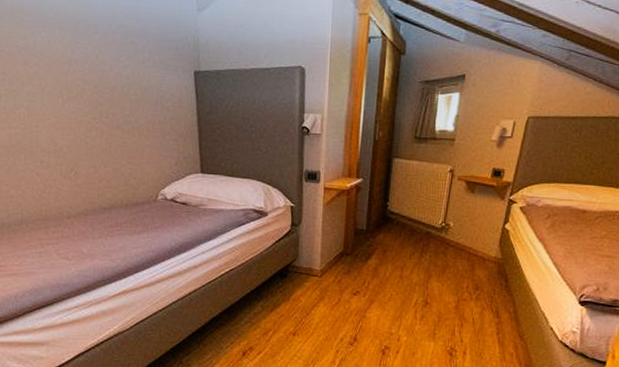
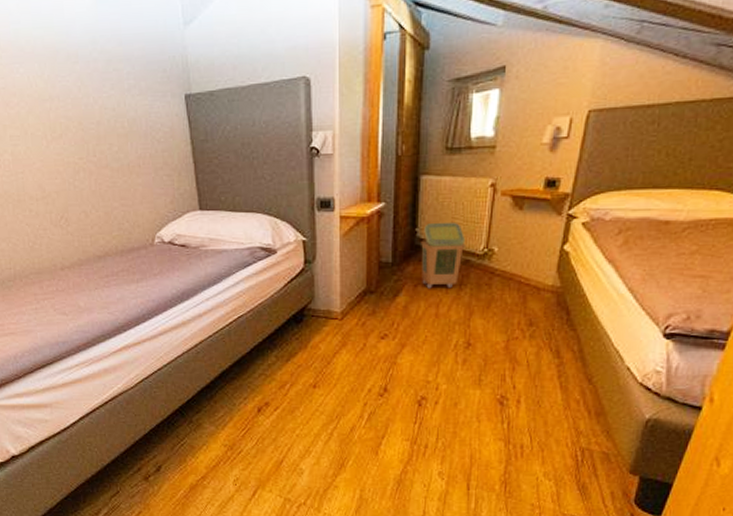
laundry basket: none [390,198,428,255] -> present [421,222,466,289]

